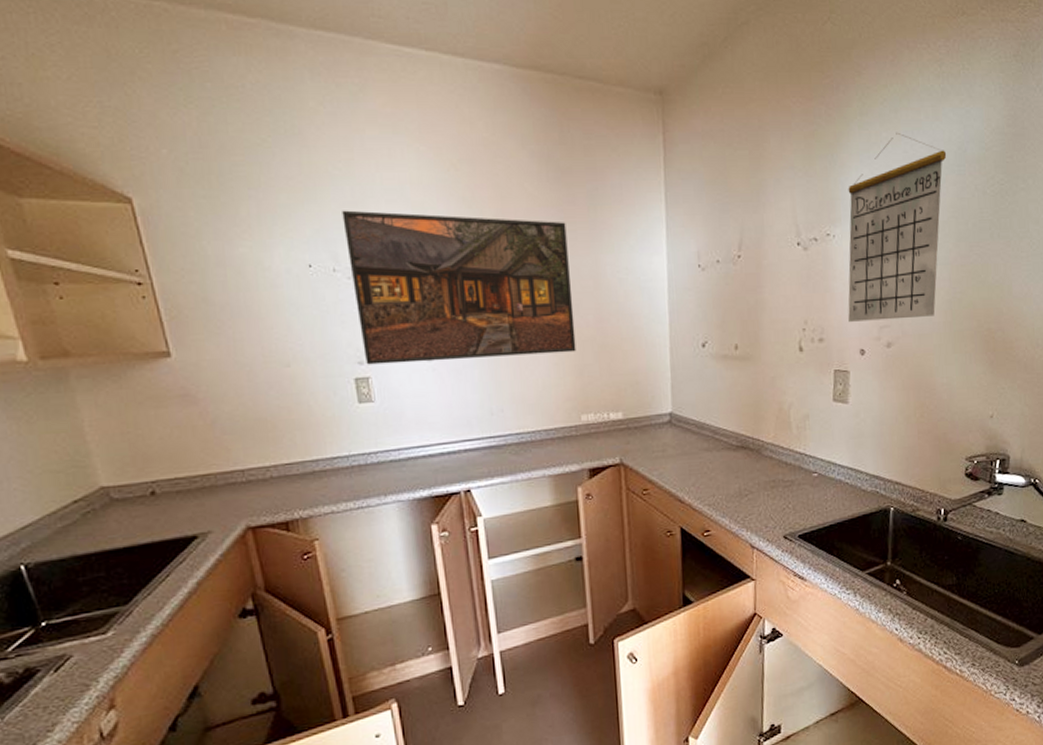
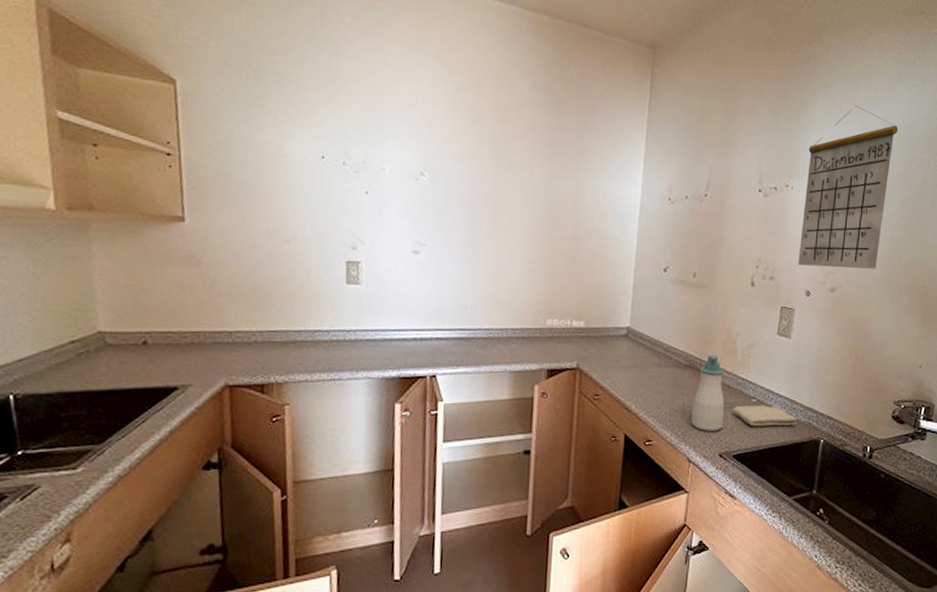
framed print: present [342,210,576,365] -> none [358,113,556,262]
soap bottle: none [749,431,785,514] -> present [691,355,725,431]
washcloth: none [793,478,863,503] -> present [732,405,796,427]

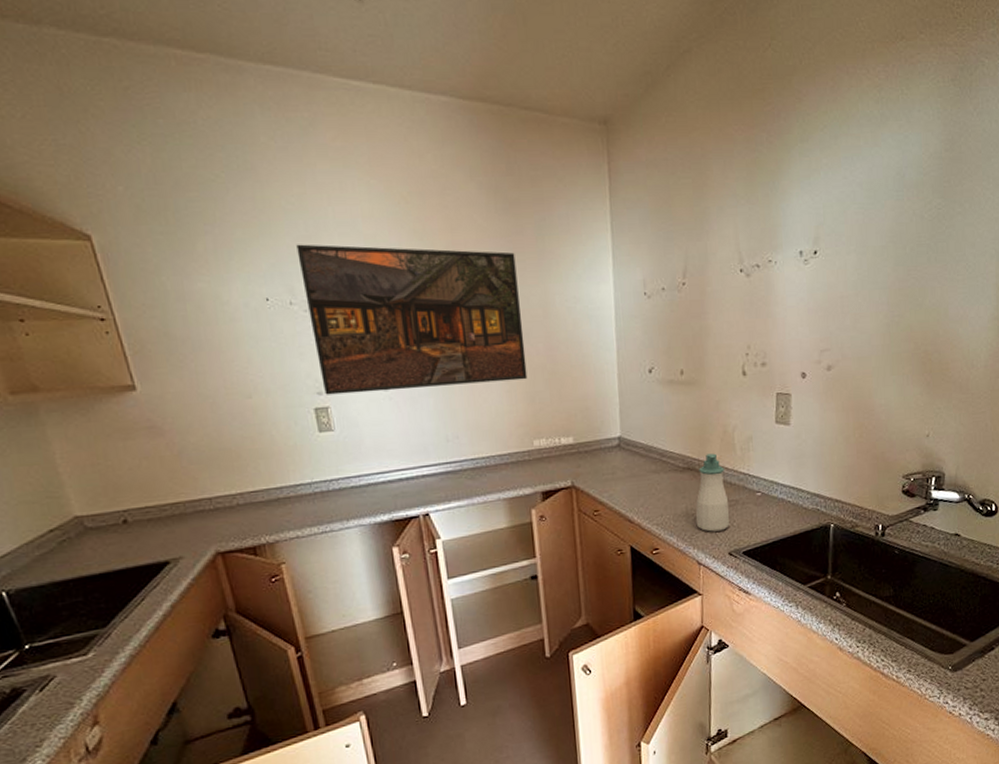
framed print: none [358,113,556,262] -> present [296,244,528,395]
washcloth: present [732,405,796,427] -> none [737,497,804,521]
calendar: present [798,105,899,269] -> none [789,158,886,346]

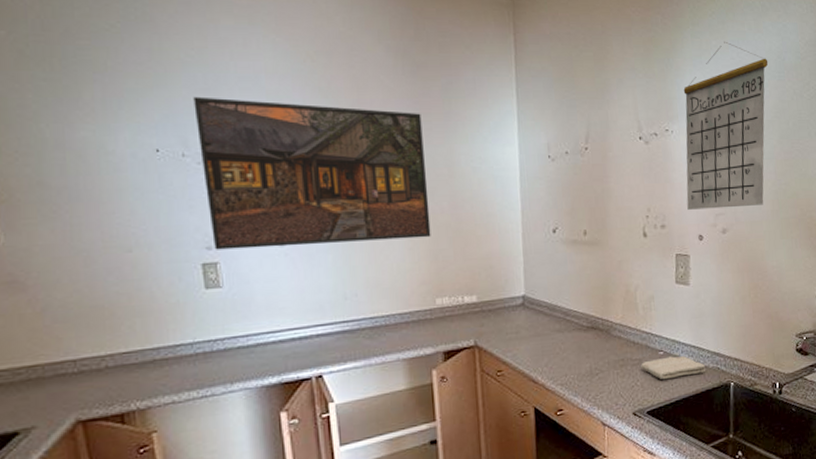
soap bottle: present [695,453,730,532] -> none [599,312,634,392]
washcloth: none [737,497,804,521] -> present [641,356,705,380]
calendar: none [789,158,886,346] -> present [683,41,768,210]

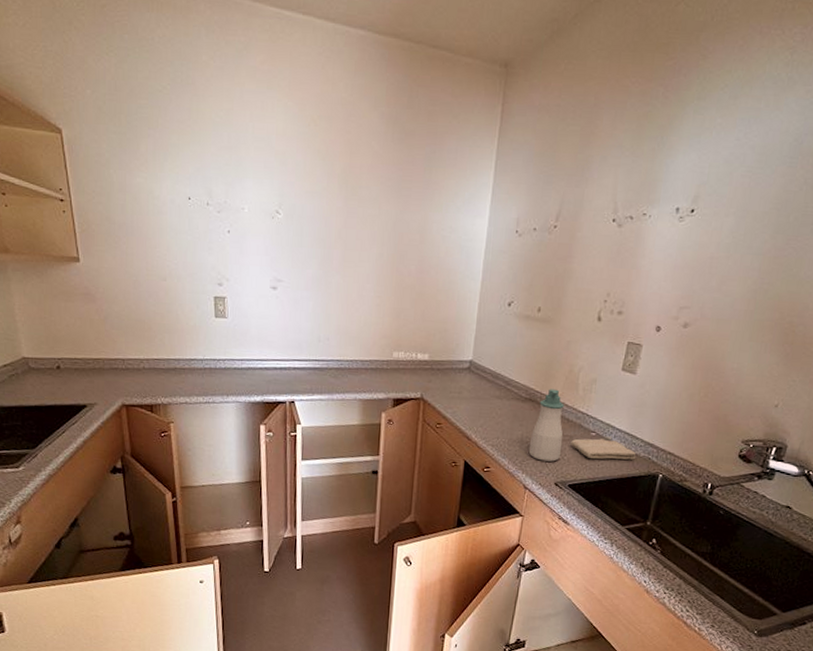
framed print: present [193,96,431,250] -> none [219,153,403,297]
soap bottle: none [599,312,634,392] -> present [528,389,564,462]
calendar: present [683,41,768,210] -> none [650,119,781,303]

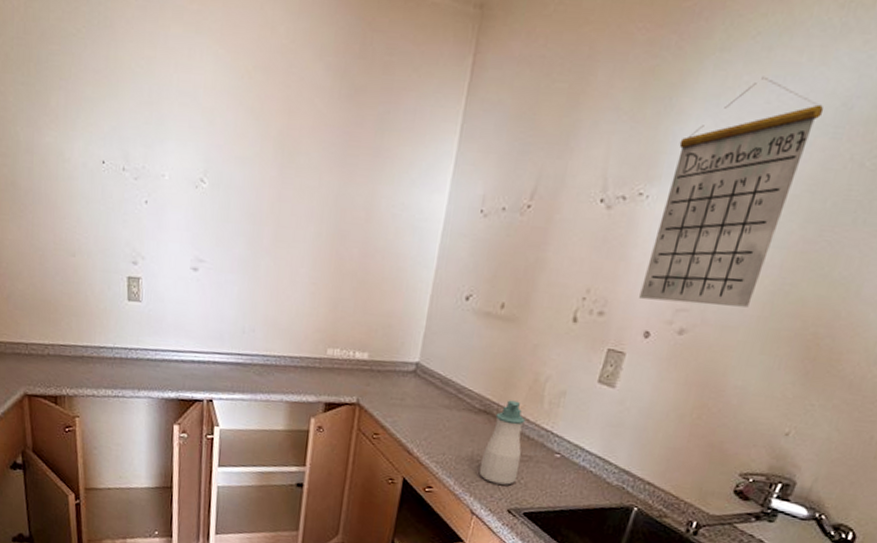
washcloth: present [570,438,636,460] -> none [529,459,607,489]
calendar: none [650,119,781,303] -> present [639,76,824,307]

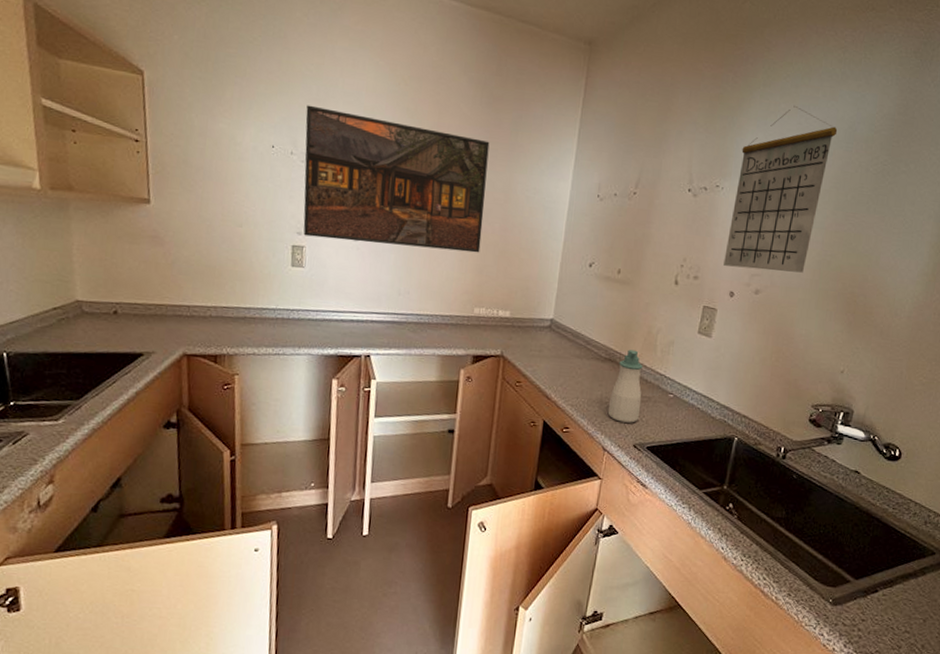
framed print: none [137,109,349,284] -> present [303,105,490,253]

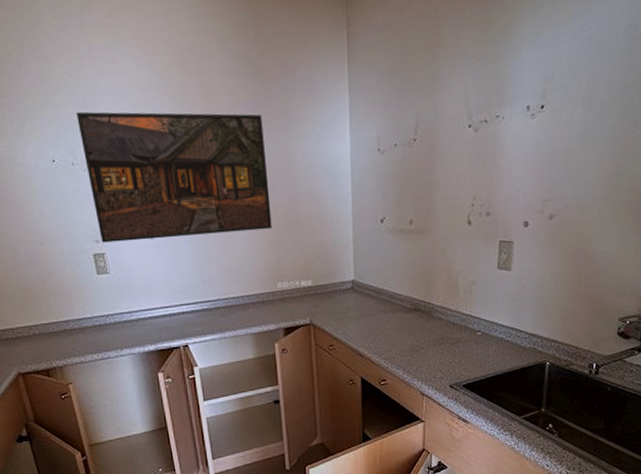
soap bottle: present [607,349,643,423] -> none [420,296,452,367]
calendar: present [723,105,838,273] -> none [514,13,616,197]

